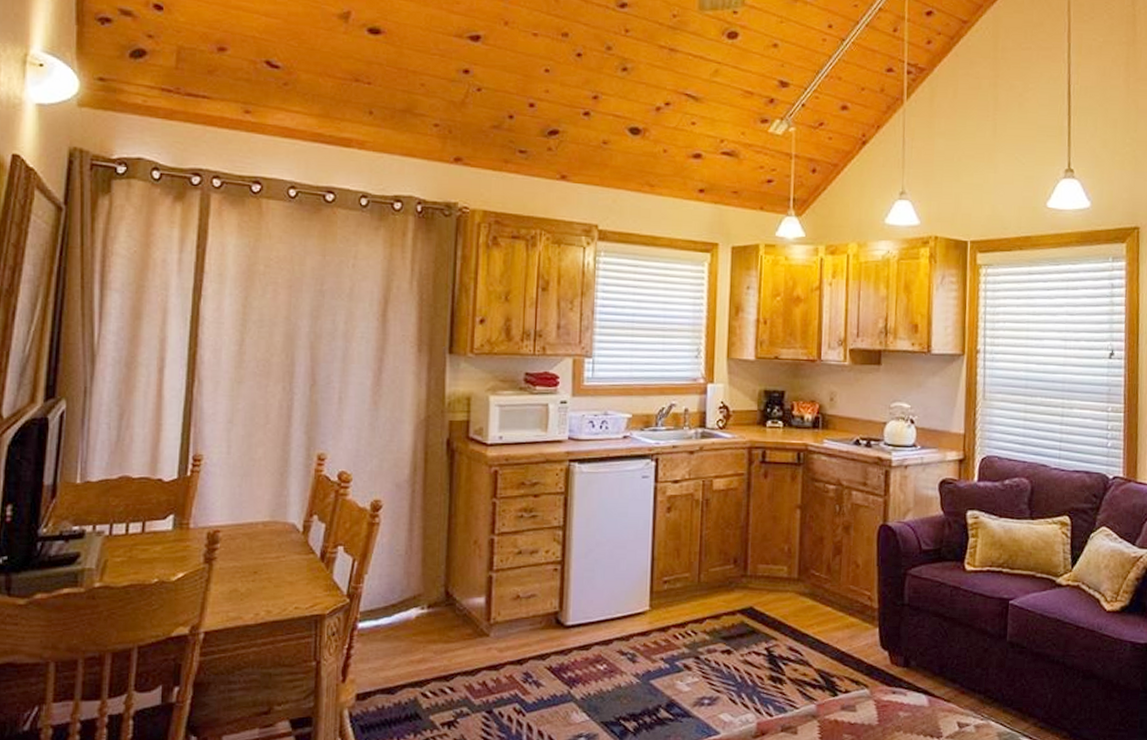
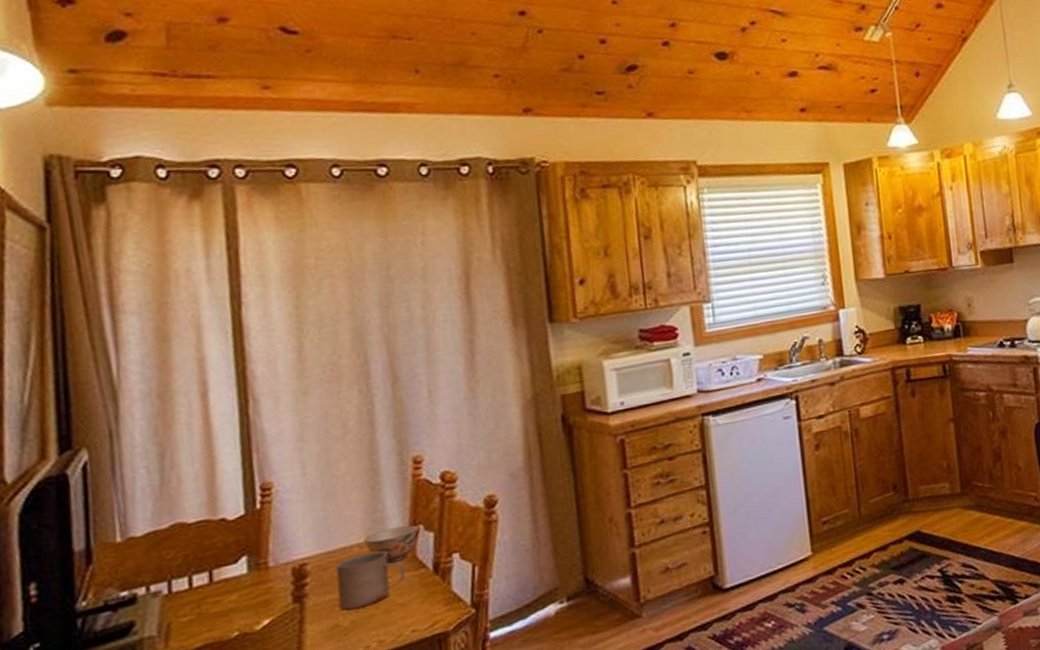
mug: none [240,531,298,578] -> present [335,551,405,610]
soup bowl: none [268,514,316,544] -> present [364,525,422,563]

